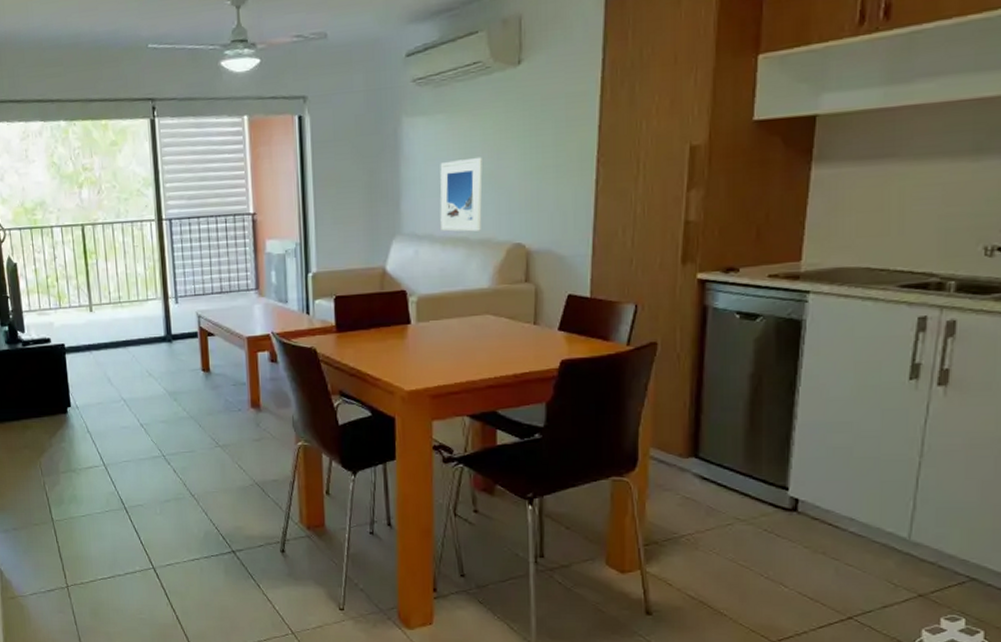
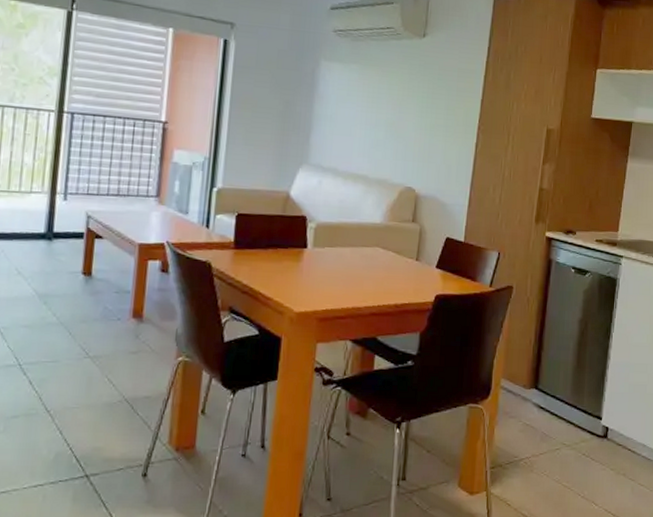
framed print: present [440,157,483,232] -> none [344,106,386,172]

